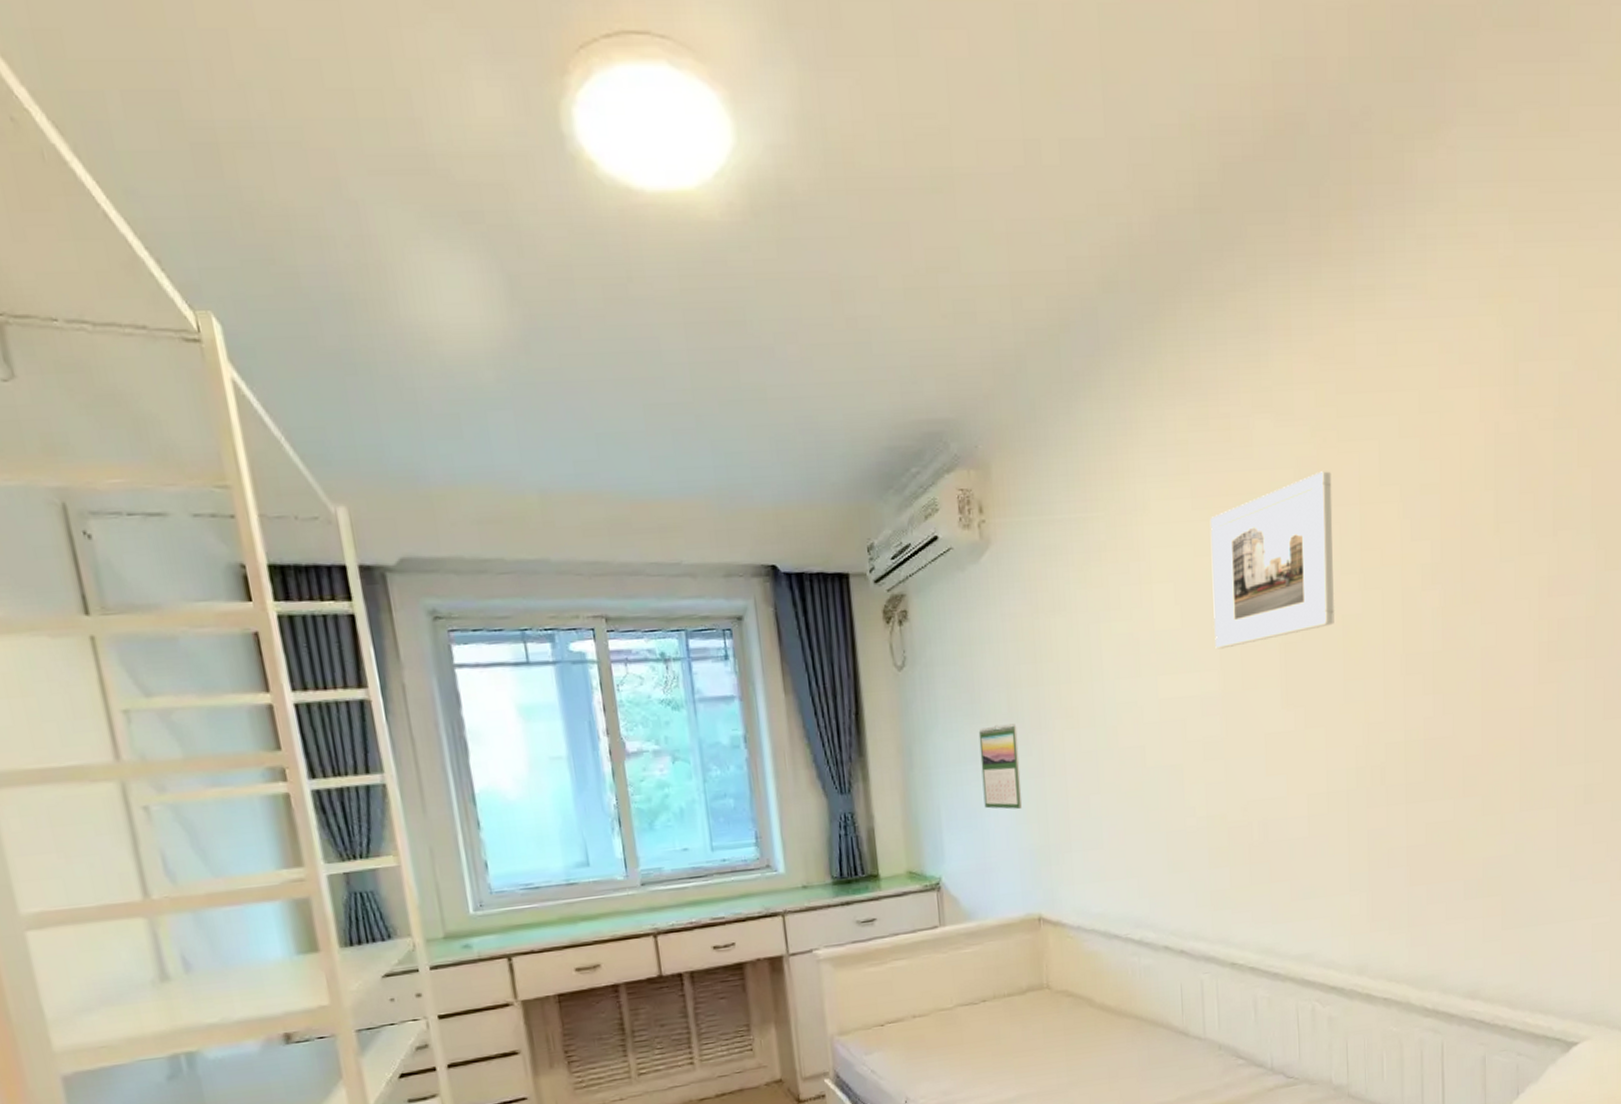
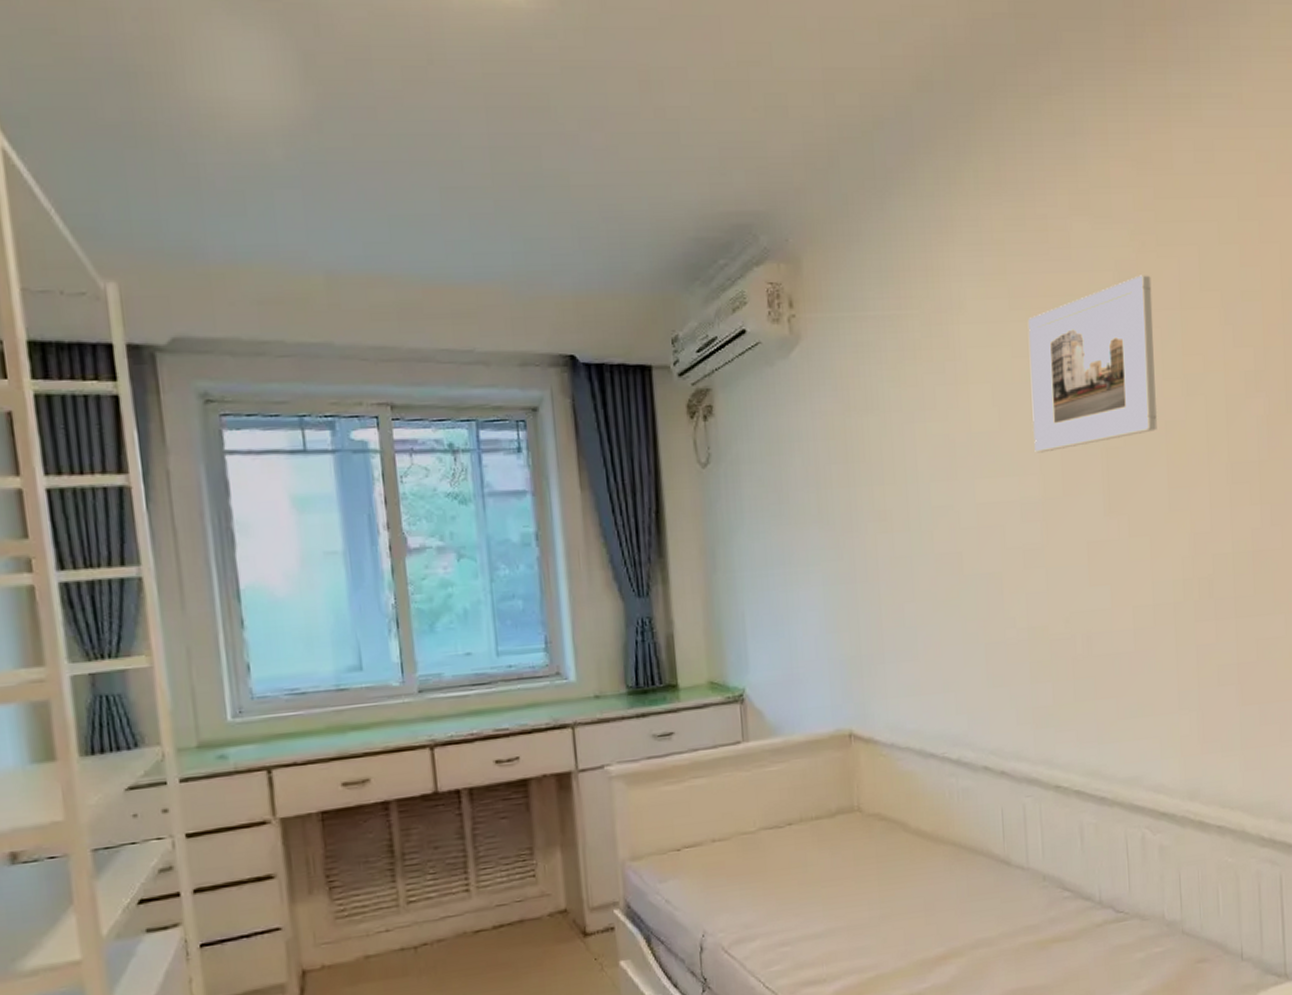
calendar: present [978,724,1023,810] -> none [786,526,833,617]

